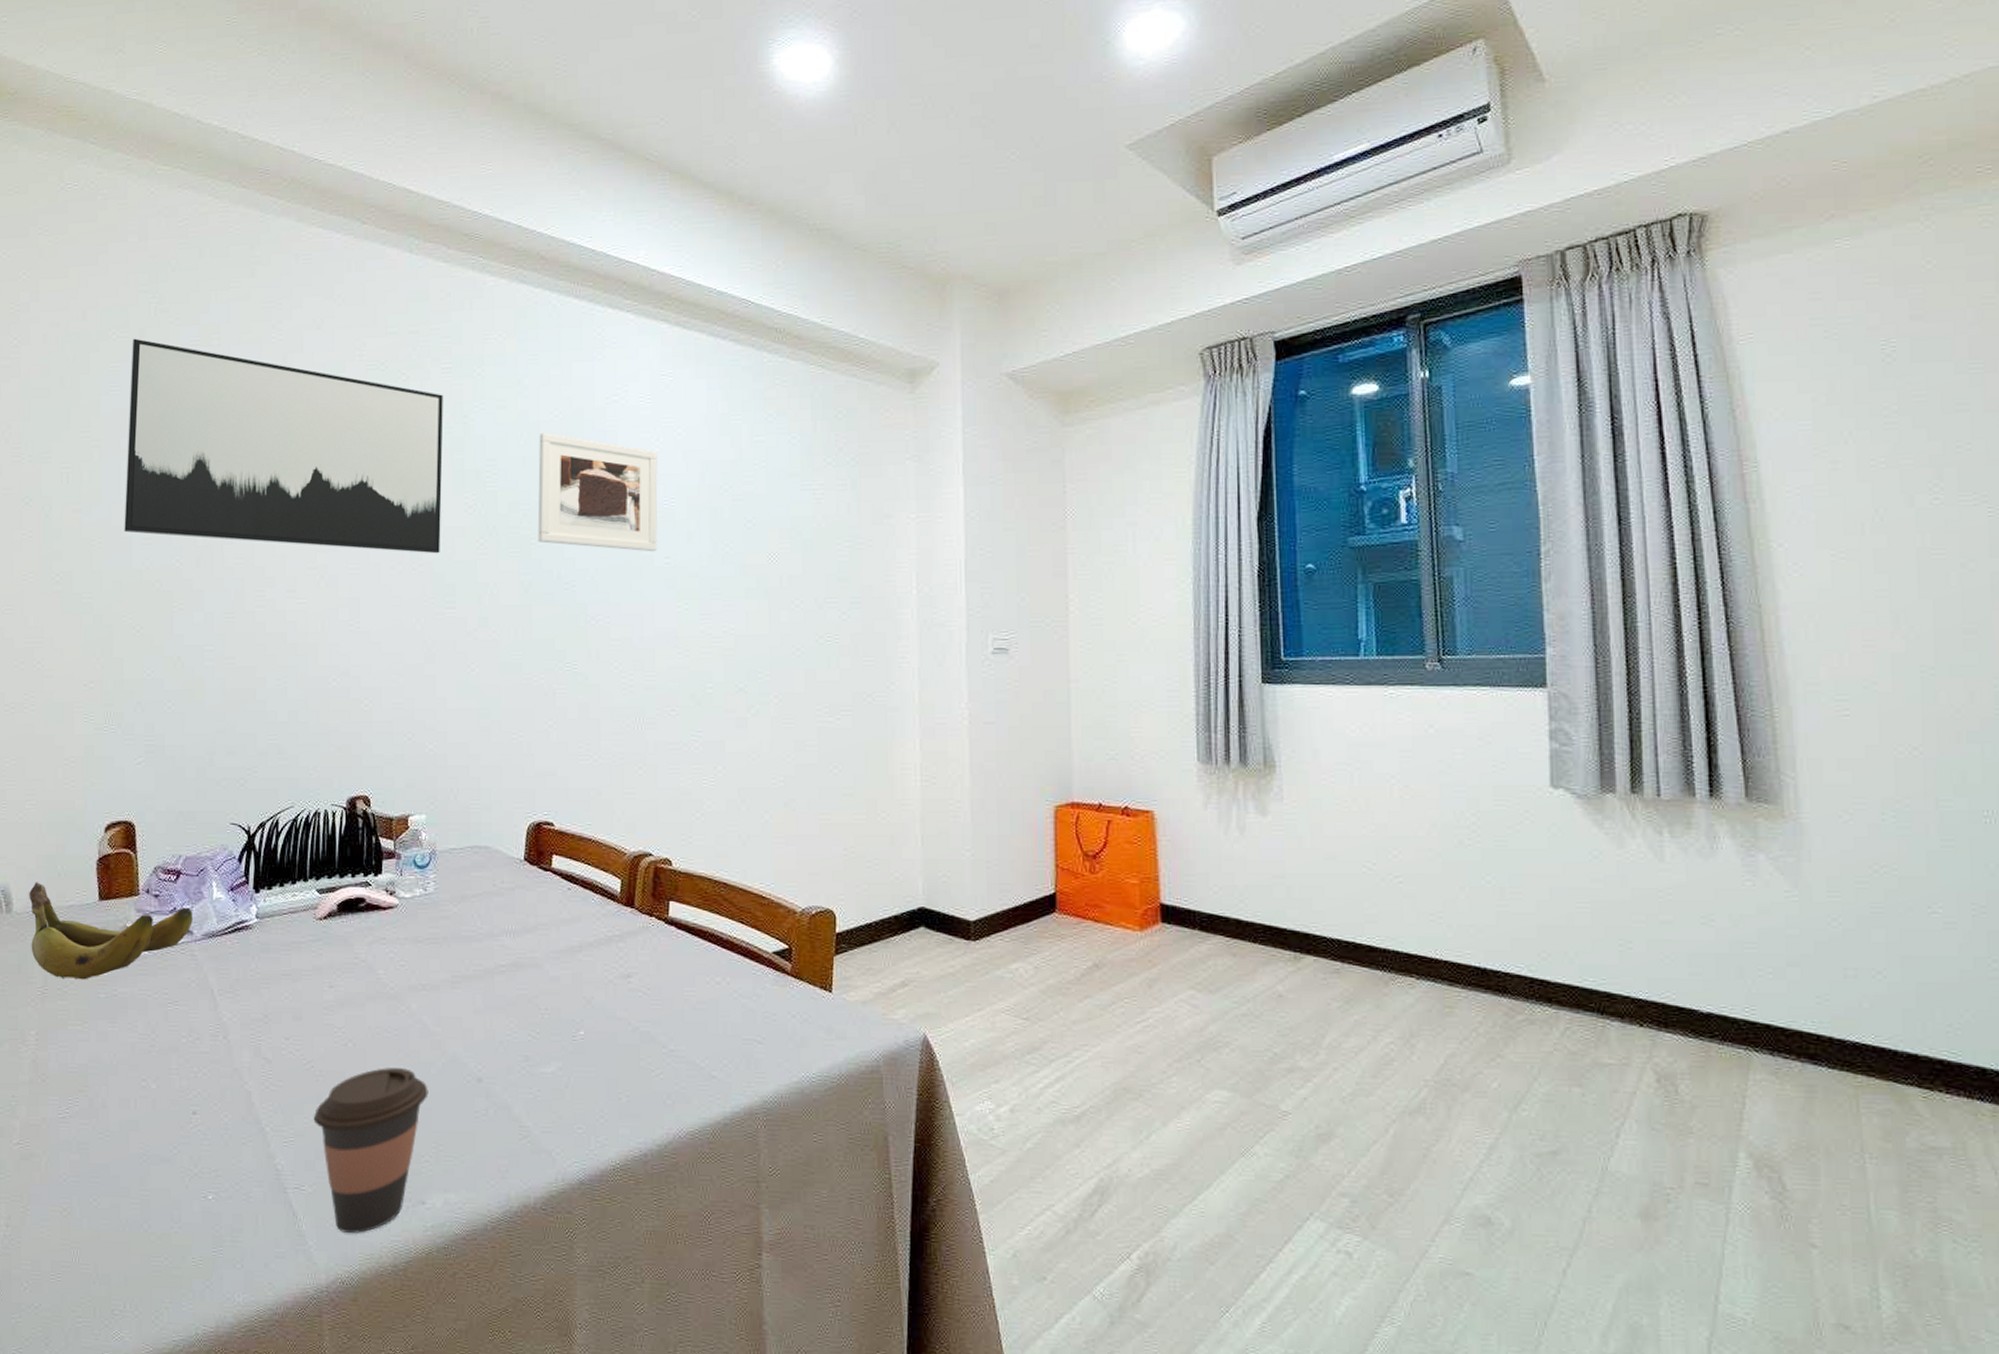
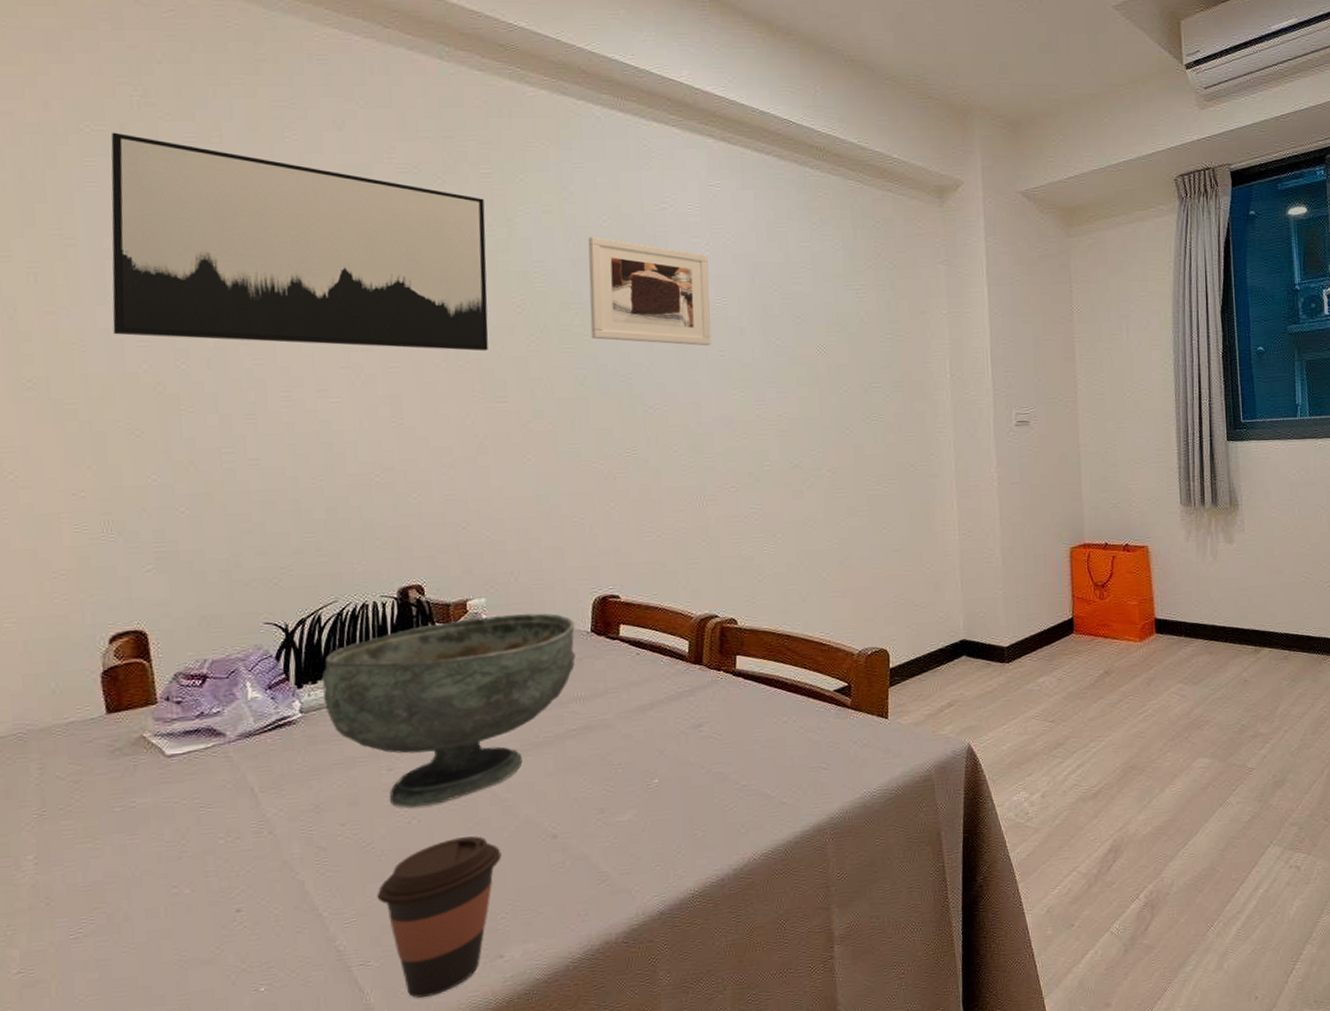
banana: present [29,882,193,980] -> none [15,702,225,798]
decorative bowl: none [276,834,509,1030] -> present [321,613,576,808]

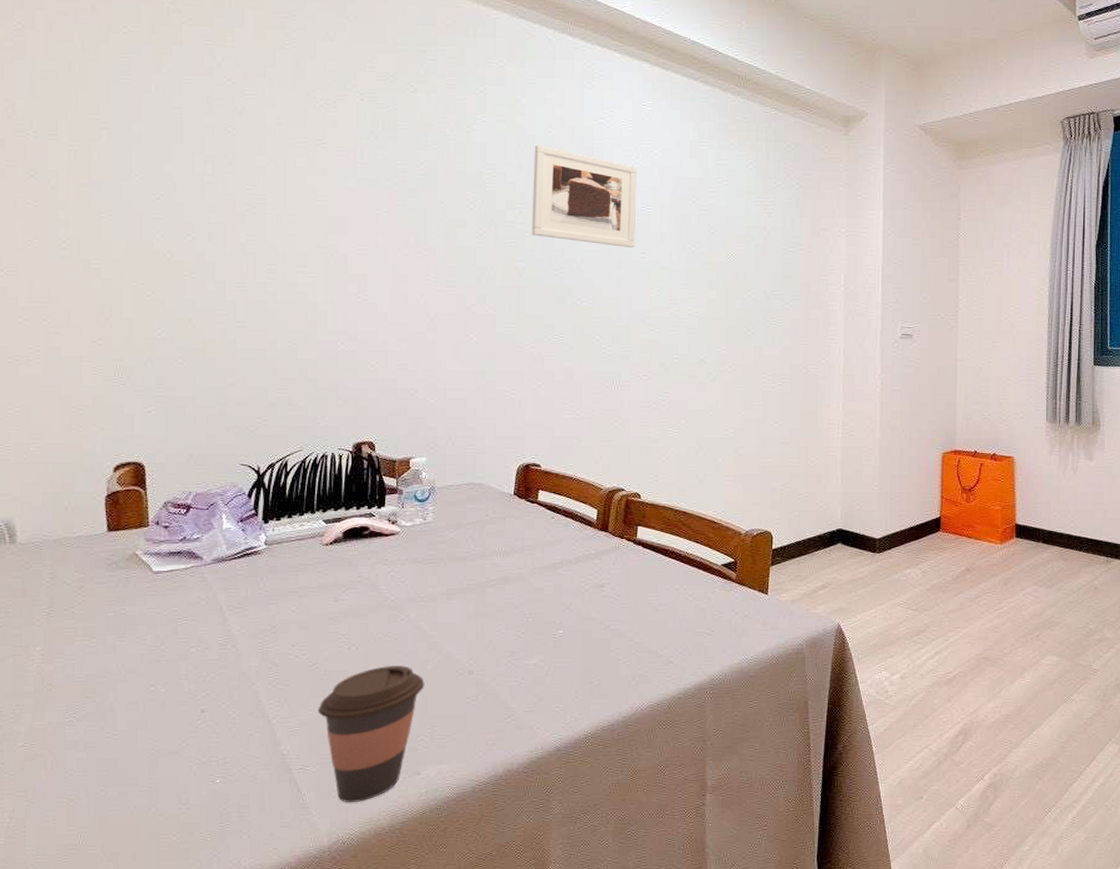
wall art: present [110,132,489,351] -> none [135,33,448,241]
decorative bowl: present [321,613,576,808] -> none [284,473,500,636]

